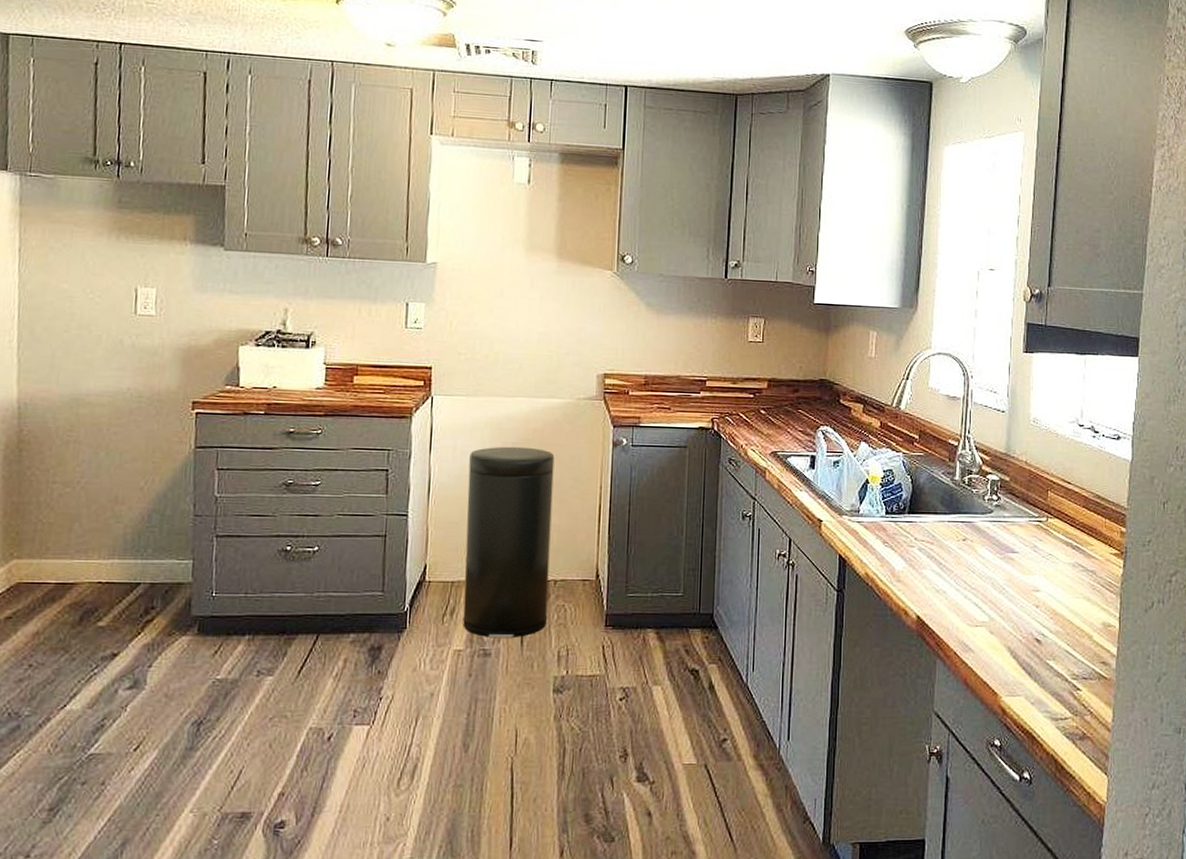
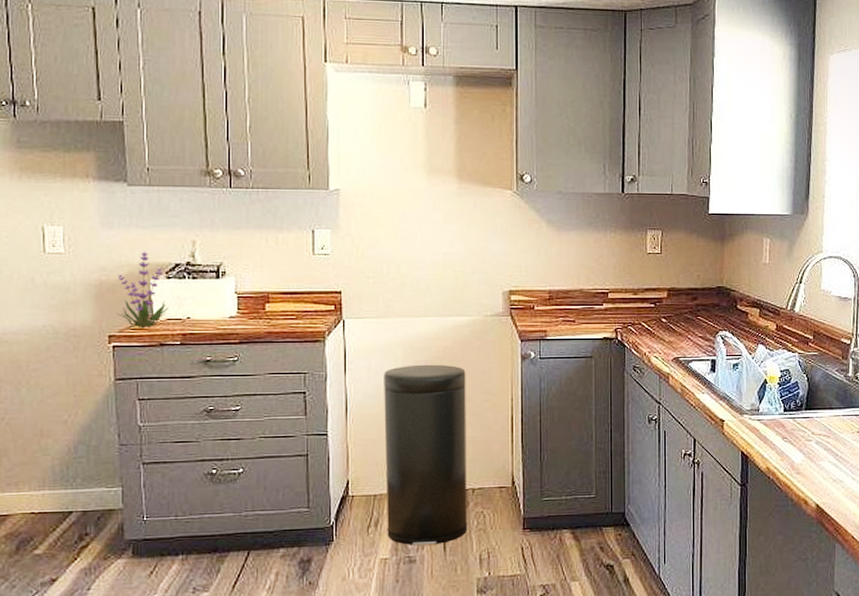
plant: none [203,318,255,396] -> present [117,252,168,329]

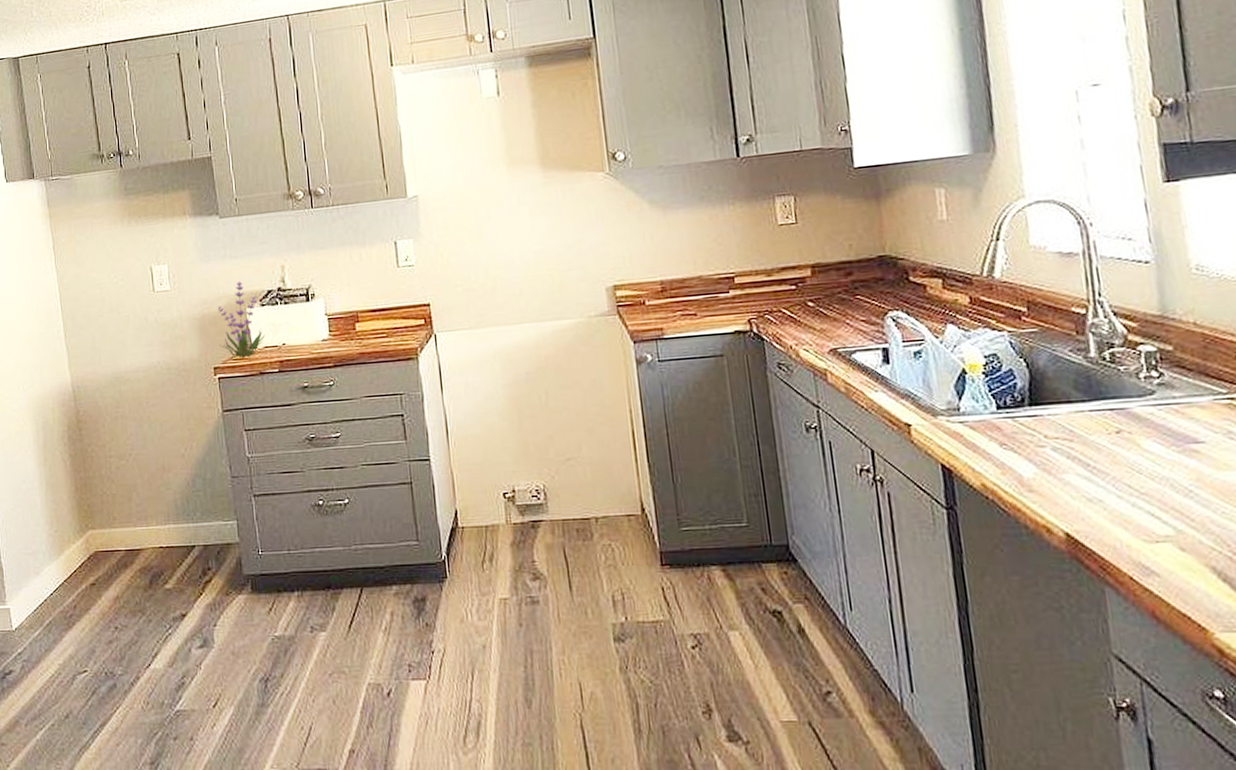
pedal bin: present [384,364,468,546] -> none [483,375,595,585]

